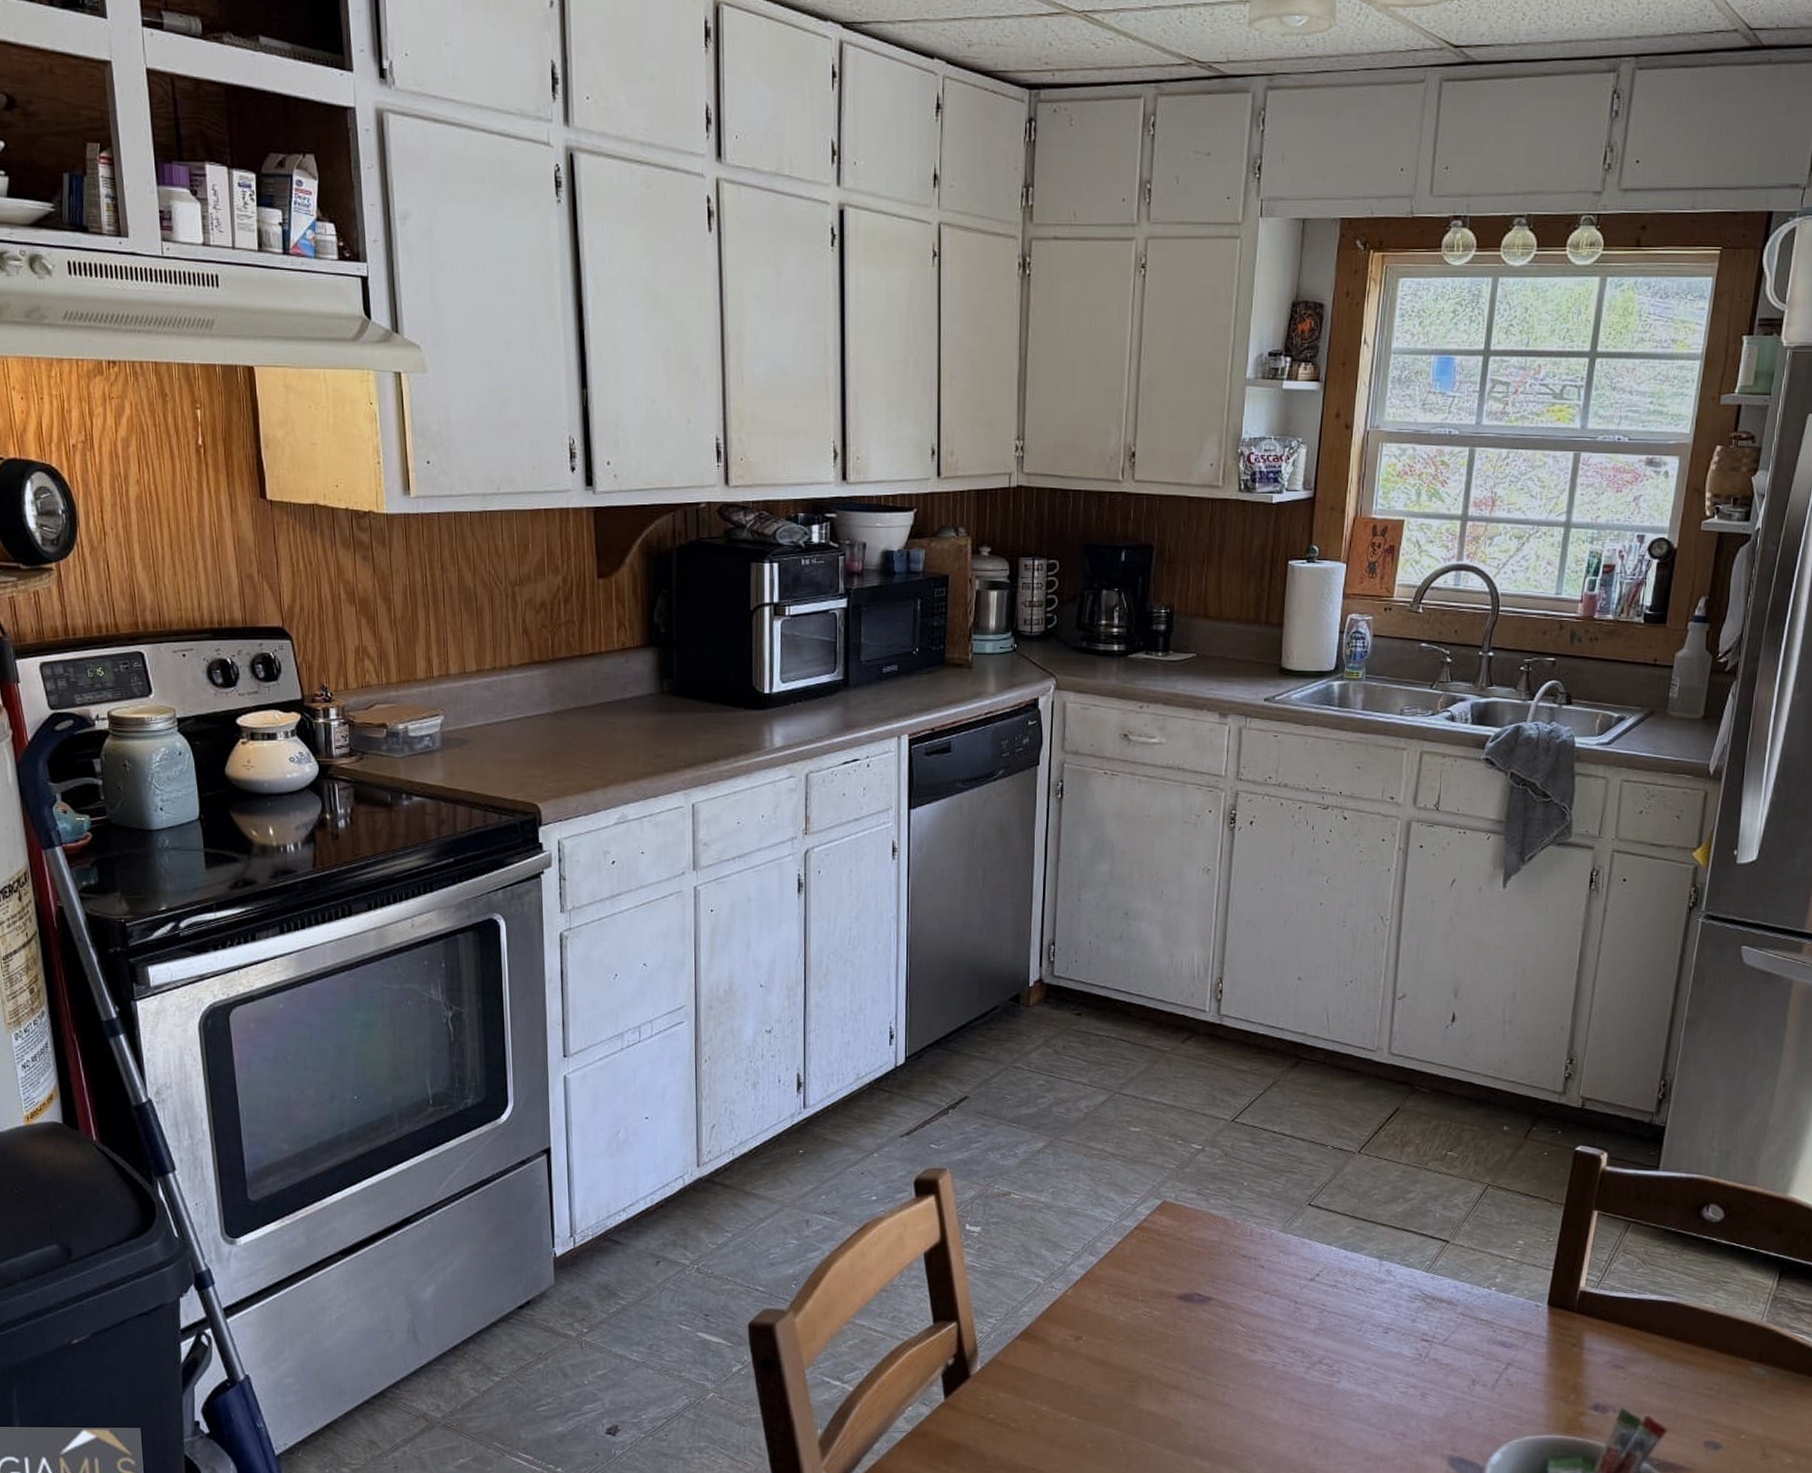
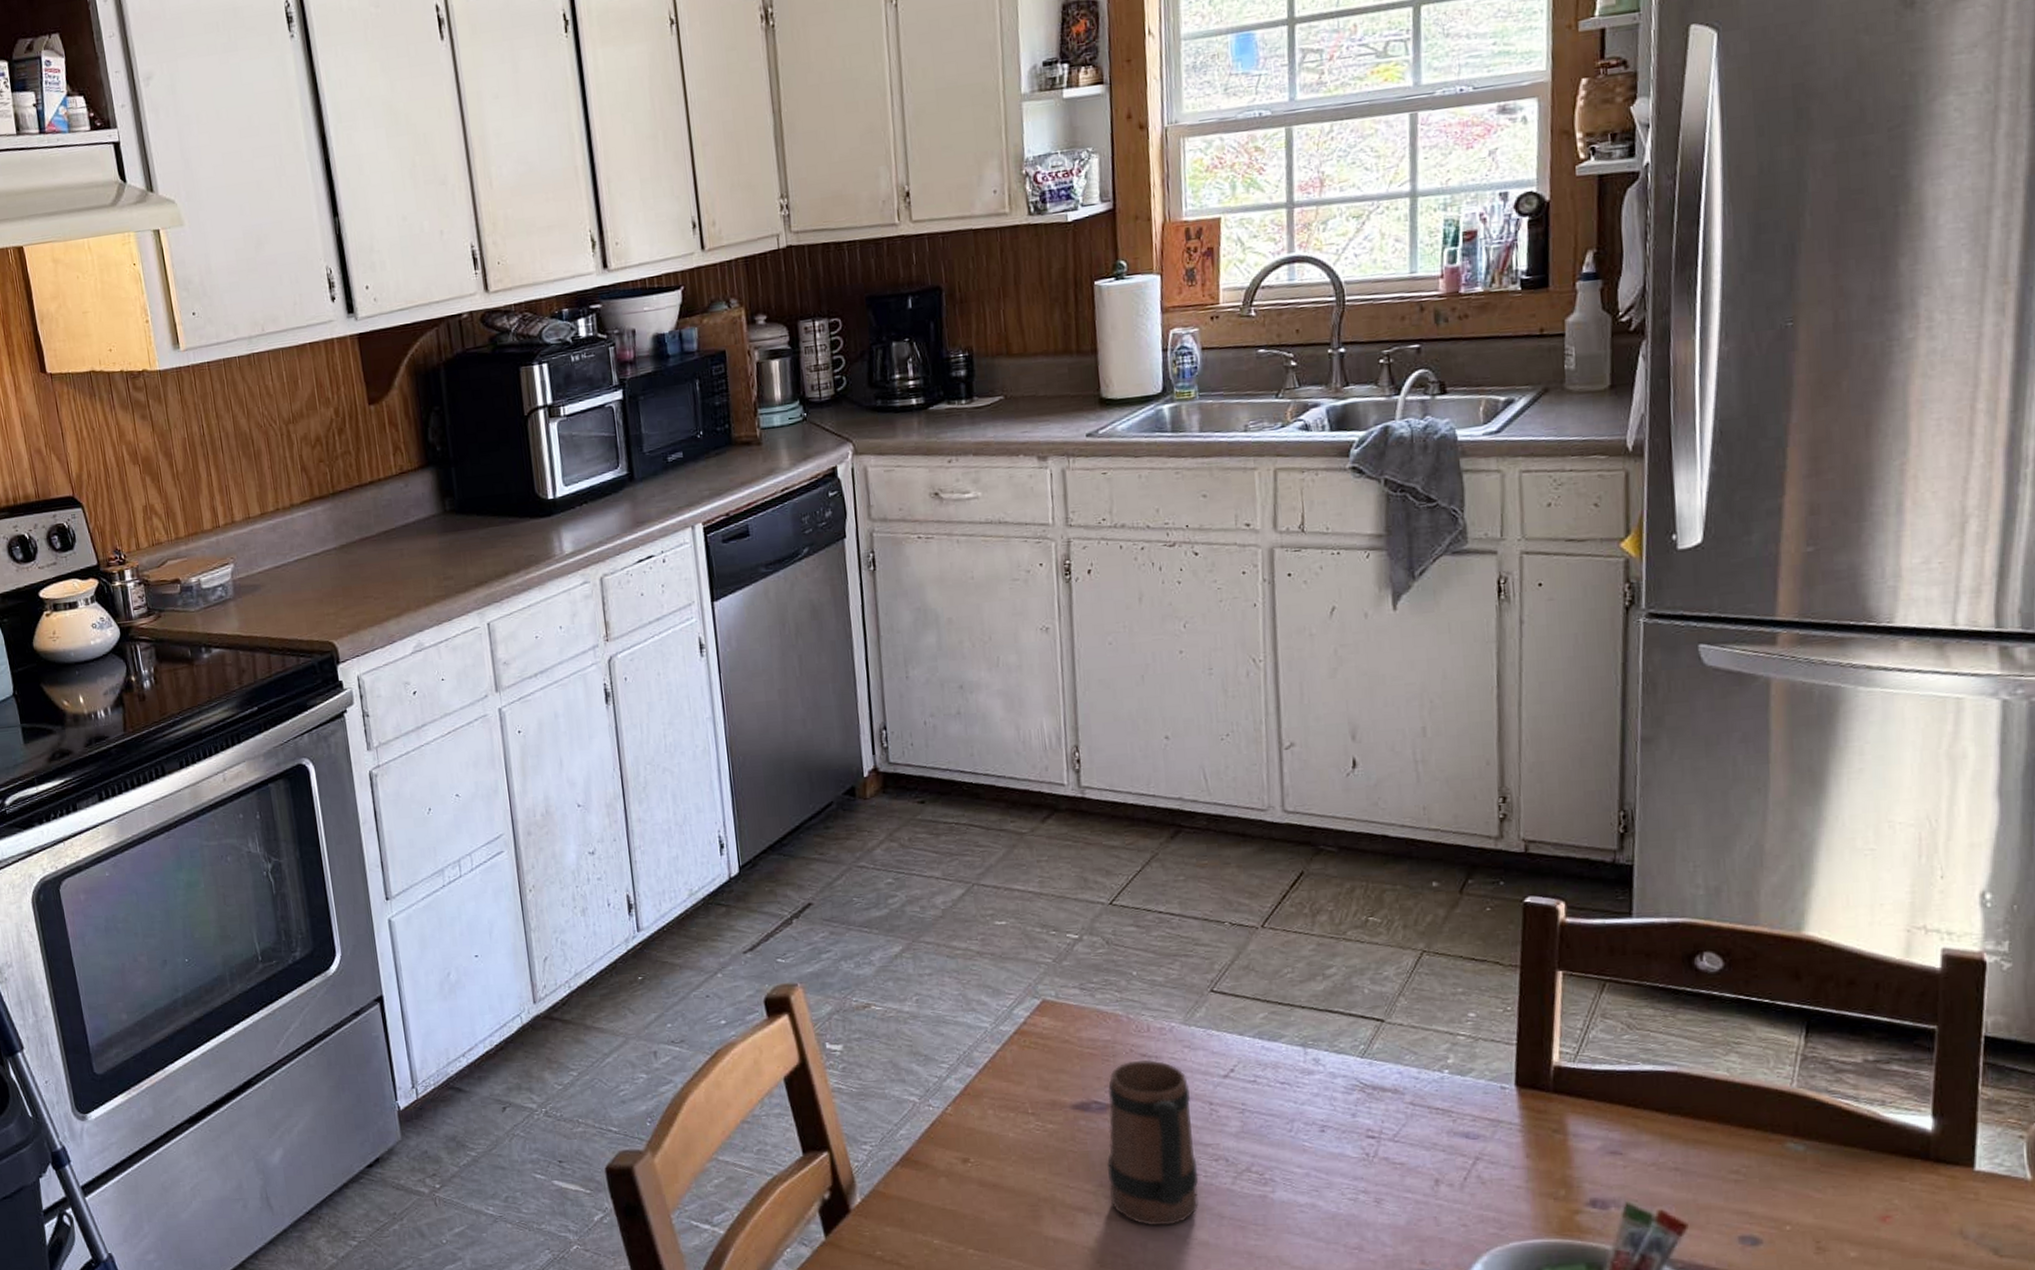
mug: none [1200,1261,1279,1406] -> present [1107,1060,1199,1226]

